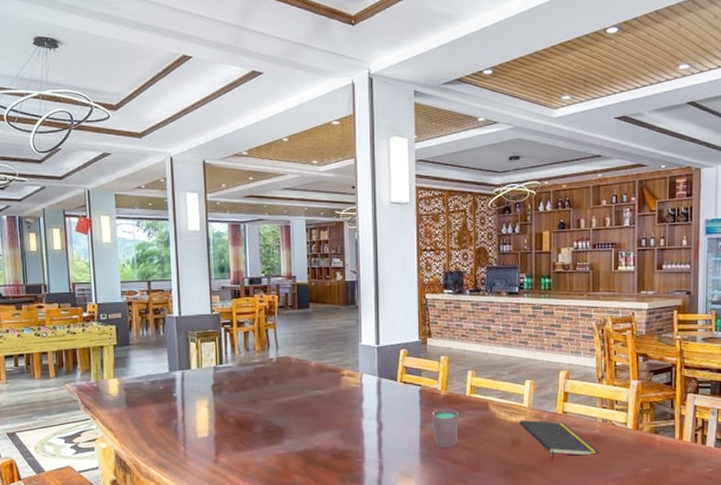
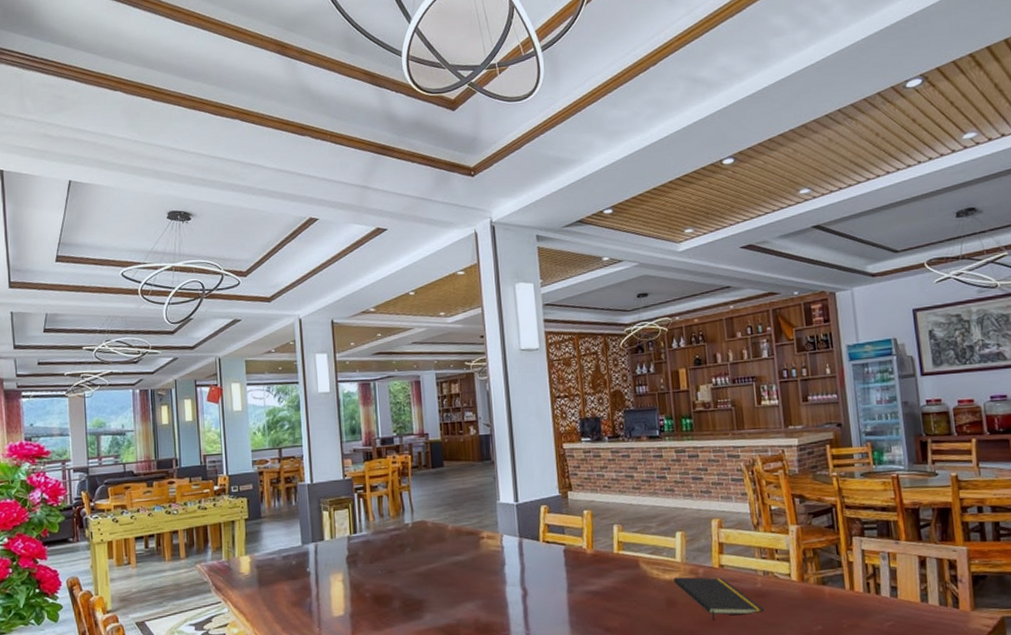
cup: present [431,409,458,449] -> none [578,568,609,615]

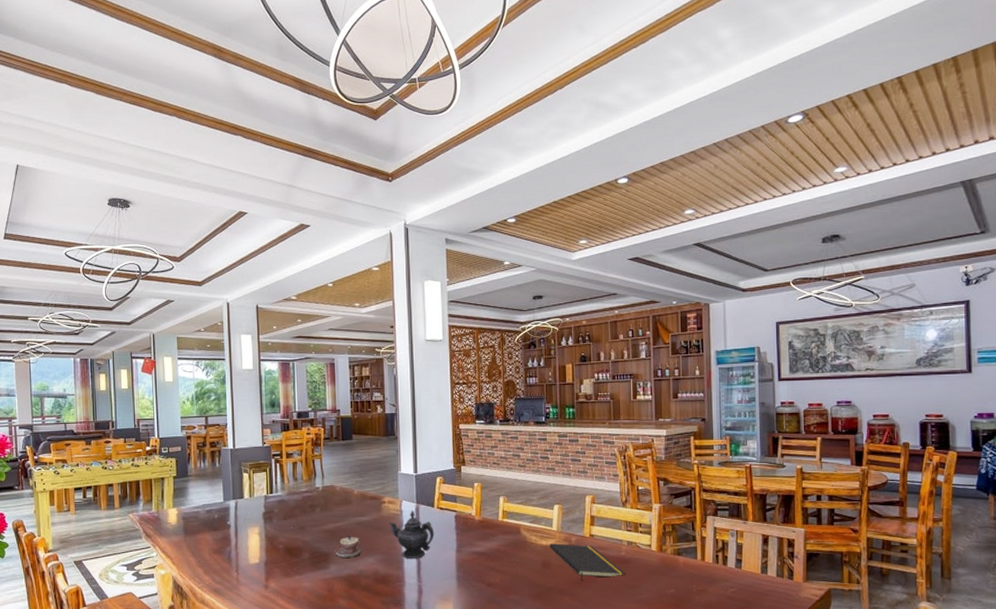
teacup: none [429,578,461,605] -> present [335,535,363,558]
teapot: none [490,546,542,603] -> present [390,511,435,559]

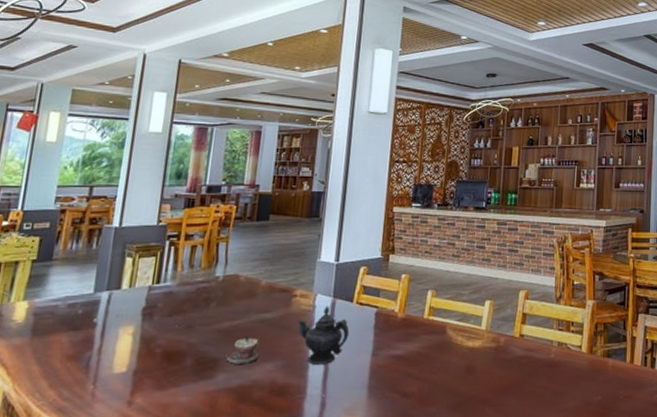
notepad: present [549,543,626,580] -> none [476,344,554,388]

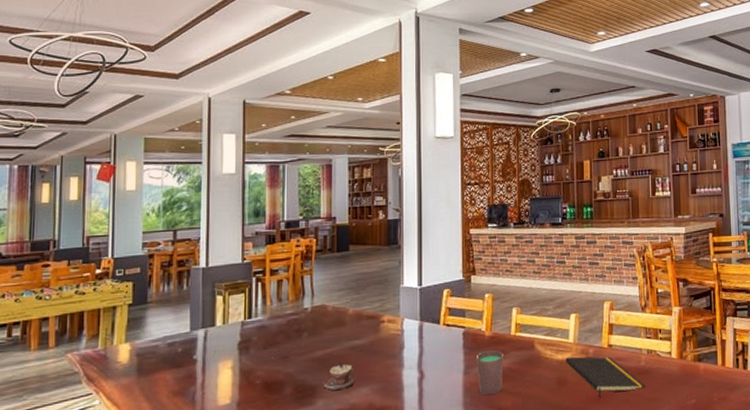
teapot: present [298,306,350,365] -> none [389,329,440,386]
cup: none [385,333,414,380] -> present [476,350,504,396]
notepad: none [476,344,554,388] -> present [566,357,646,397]

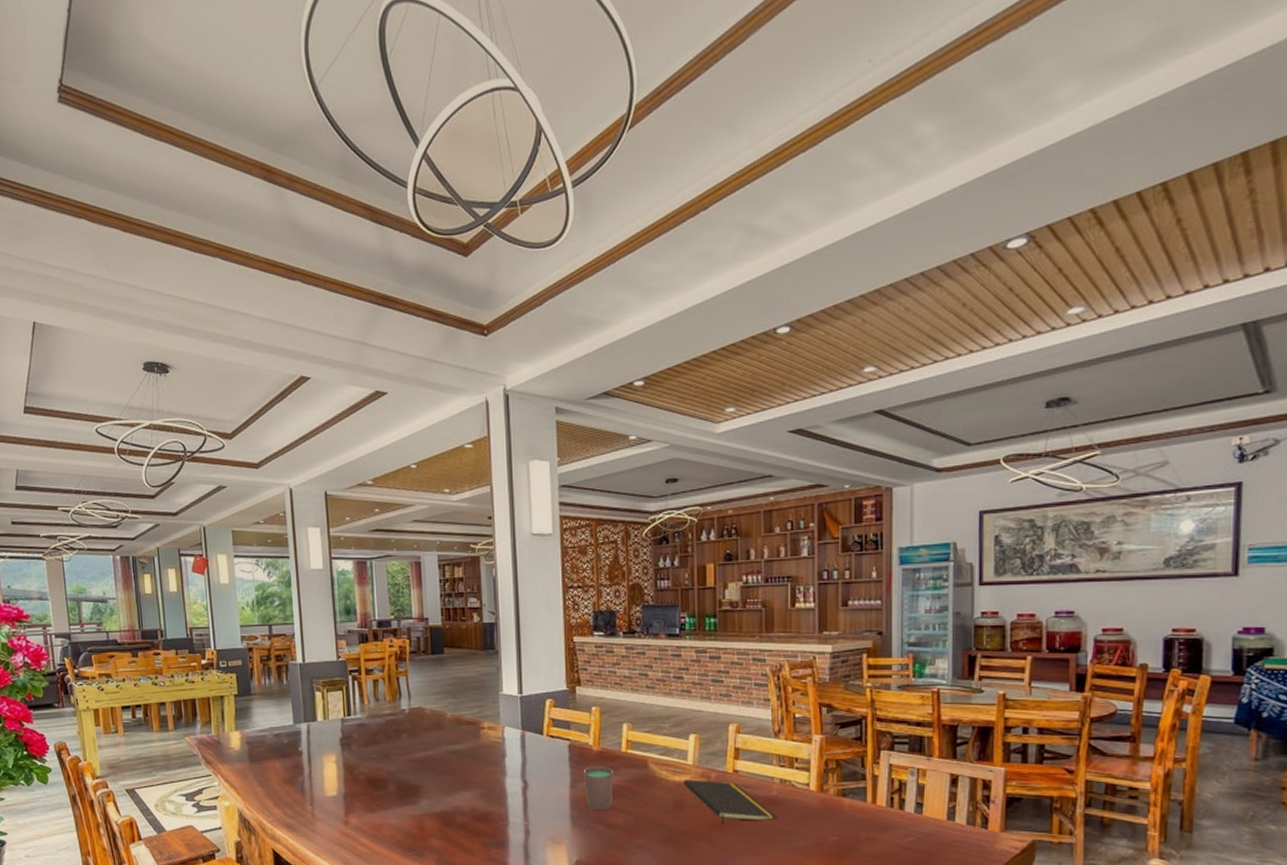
teacup: present [323,362,357,390] -> none [425,765,459,791]

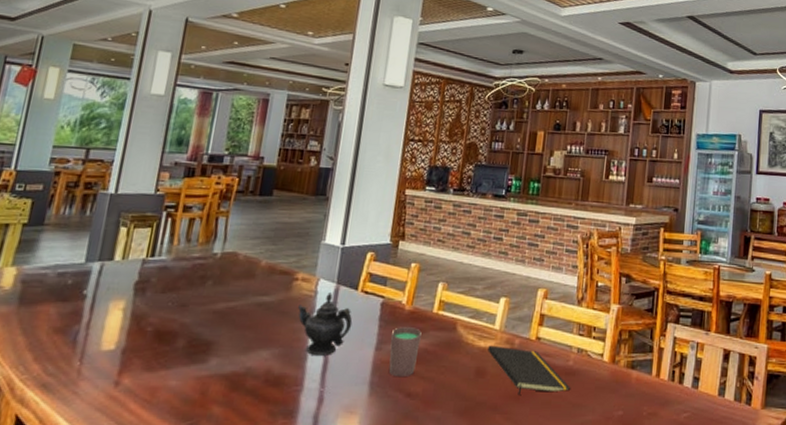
teapot: none [490,738,544,794] -> present [298,293,353,355]

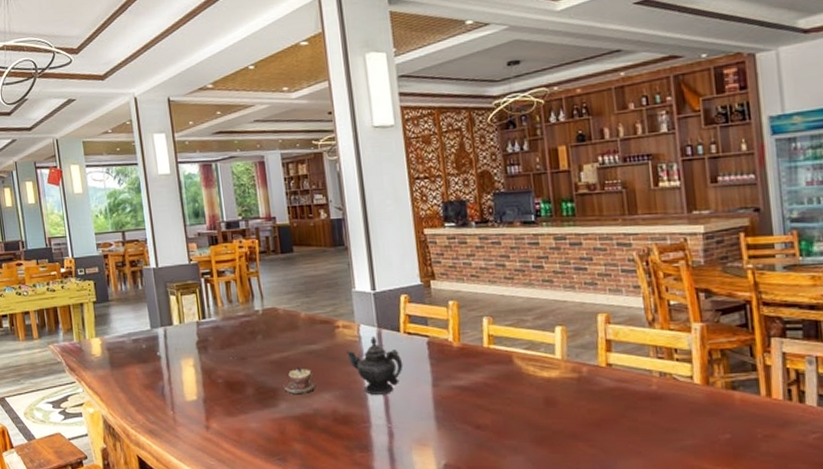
teacup: none [220,319,258,350] -> present [283,366,317,394]
cup: present [388,327,422,378] -> none [444,363,479,411]
notepad: present [488,345,571,394] -> none [553,375,660,422]

